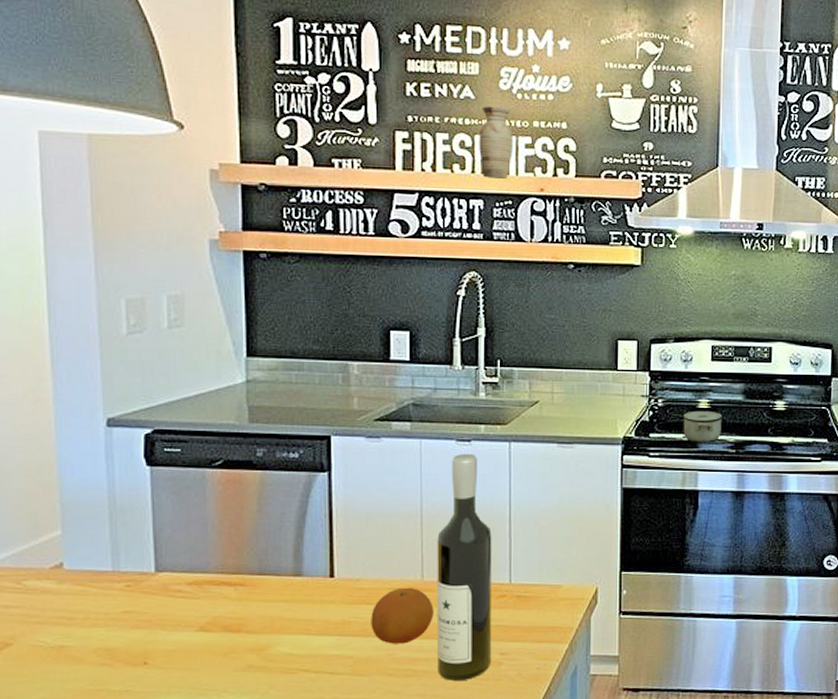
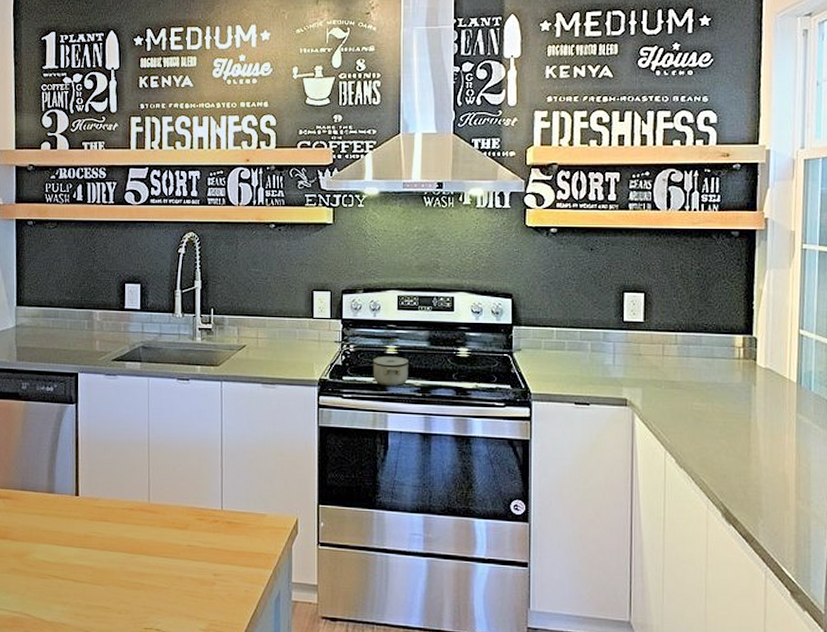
fruit: present [371,587,434,644] -> none [107,508,158,559]
bottle: present [436,453,492,681] -> none [160,390,207,597]
ceramic jug: present [479,105,513,179] -> none [196,90,224,152]

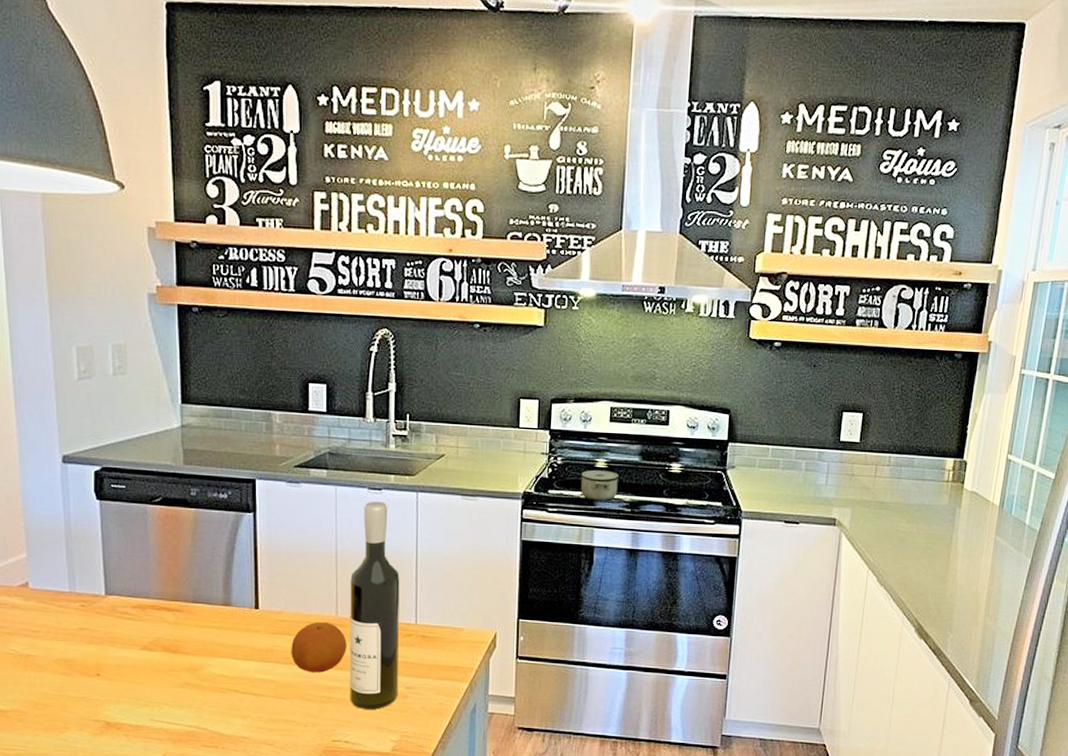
fruit: none [107,508,158,559] -> present [291,621,347,673]
bottle: none [160,390,207,597] -> present [349,501,400,709]

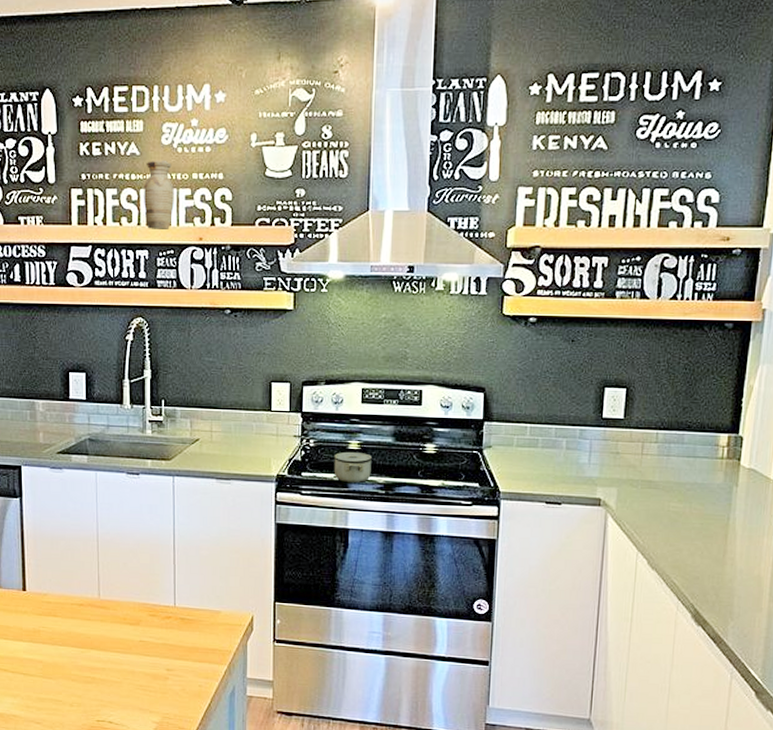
fruit: present [291,621,347,673] -> none [56,603,109,654]
bottle: present [349,501,400,709] -> none [111,485,159,691]
ceramic jug: none [392,166,424,239] -> present [144,160,174,229]

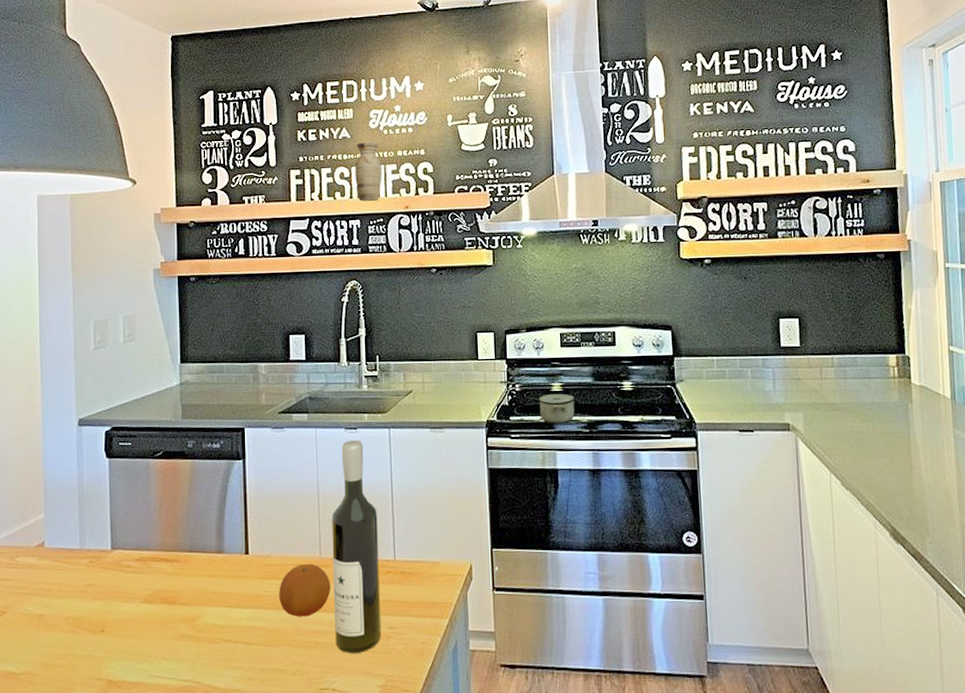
fruit: none [56,603,109,654] -> present [279,563,331,617]
bottle: none [111,485,159,691] -> present [332,440,382,653]

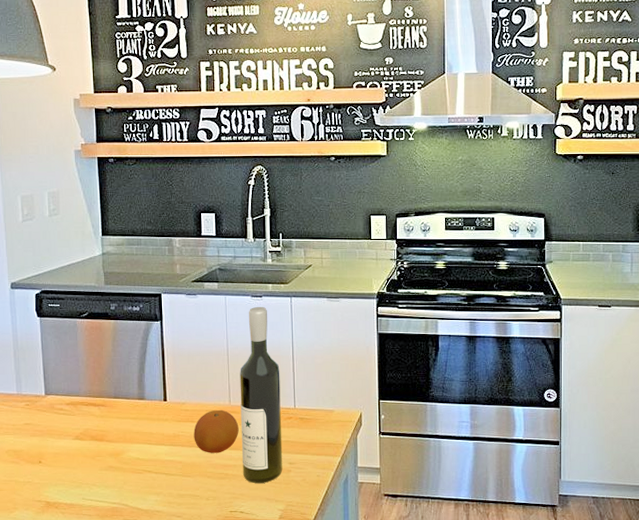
ceramic jug: present [355,141,382,201] -> none [261,37,286,93]
cooking pot: present [539,393,575,424] -> none [424,270,455,297]

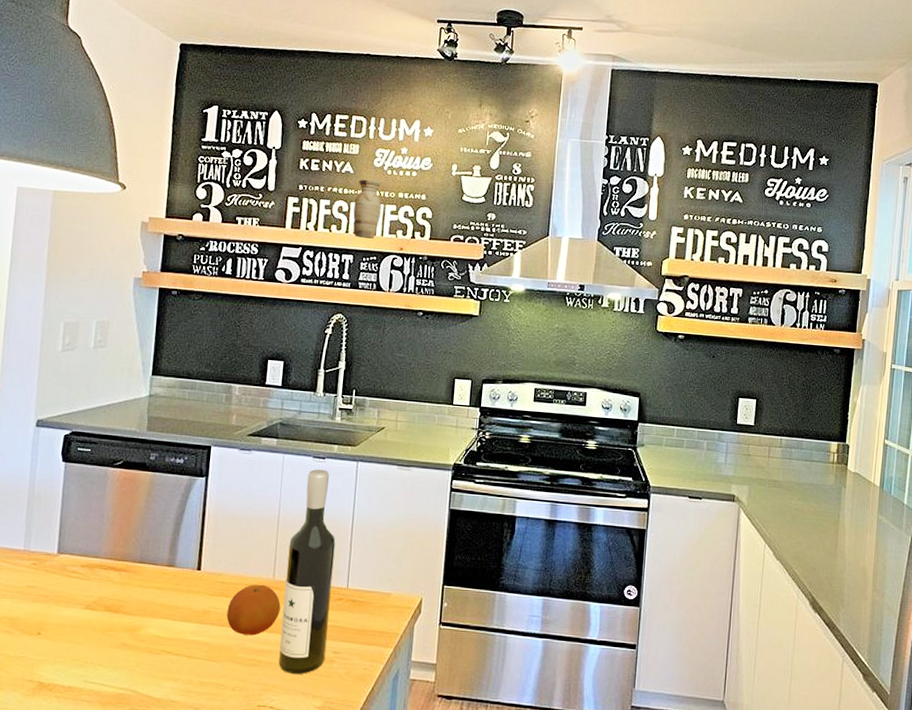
ceramic jug: none [261,37,286,93] -> present [353,179,382,239]

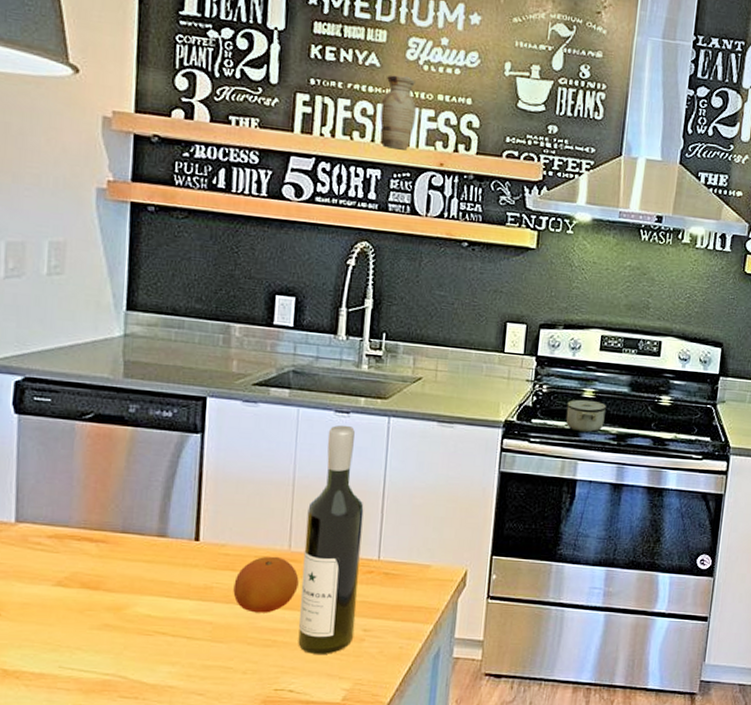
cooking pot: none [505,444,540,474] -> present [565,399,606,433]

